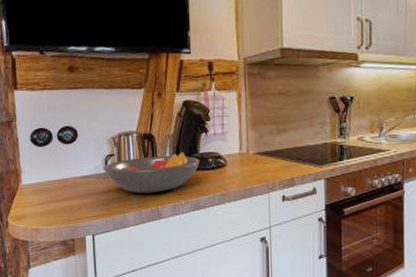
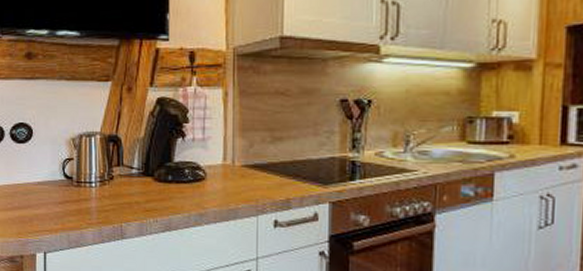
fruit bowl: present [103,151,200,193] -> none [60,159,173,208]

